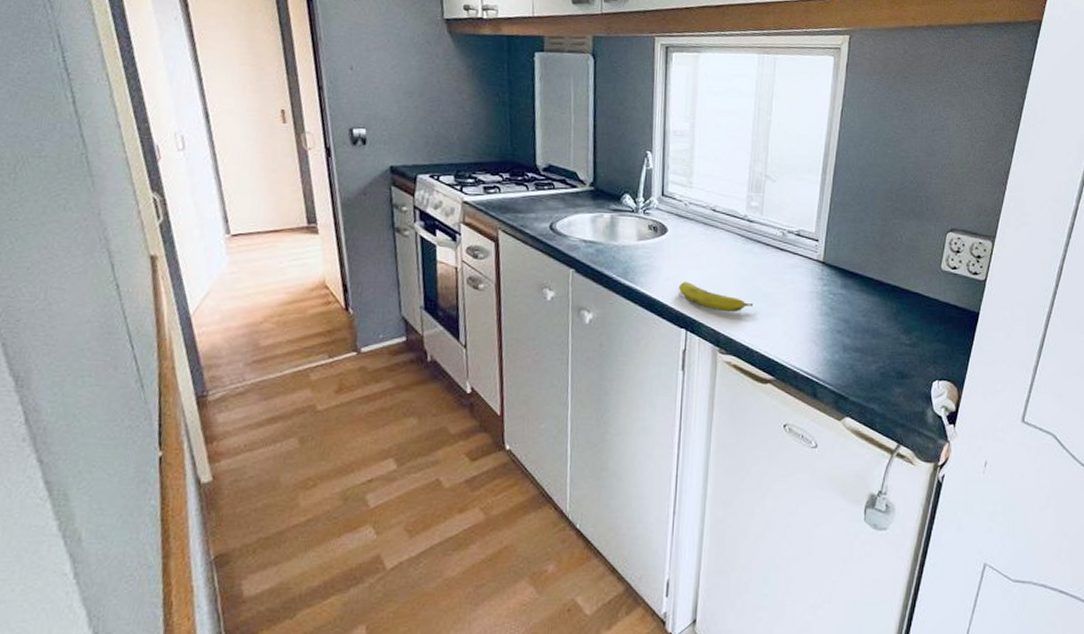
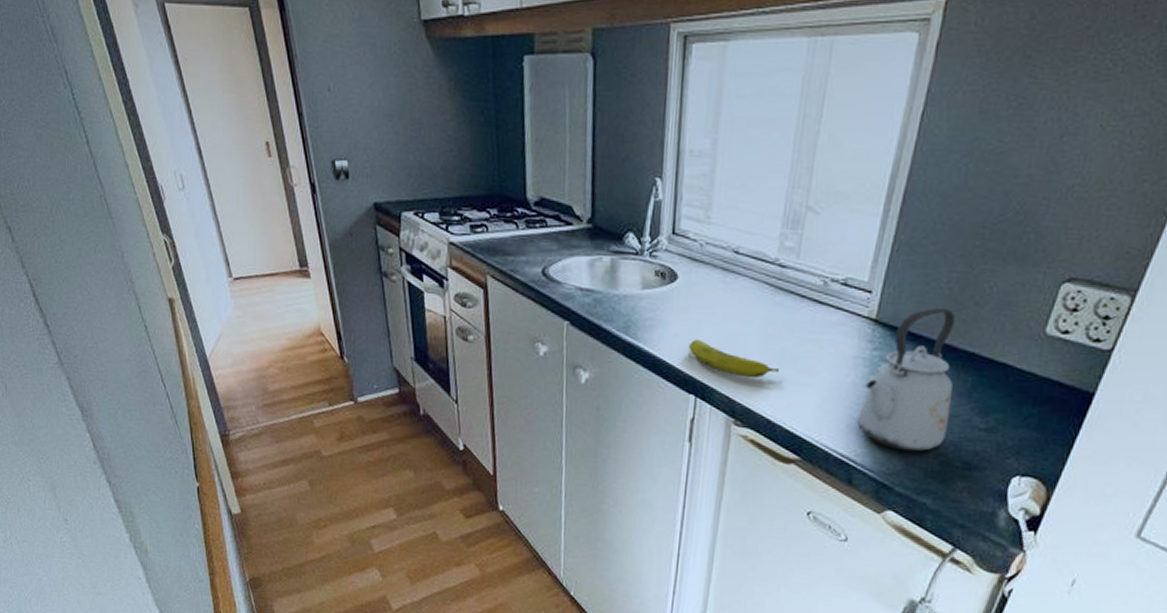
kettle: none [816,251,884,367] -> present [856,307,956,452]

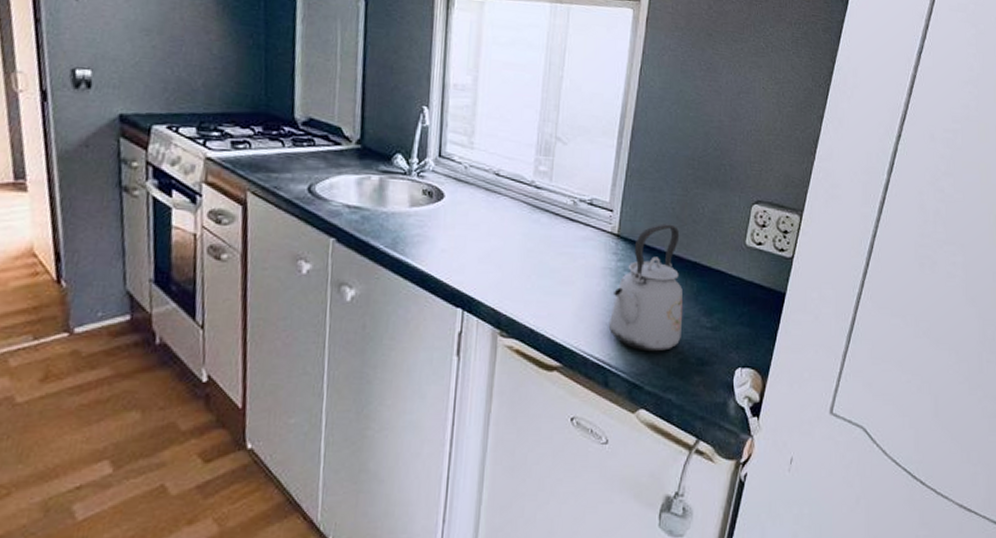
fruit: present [688,338,780,379] -> none [454,253,540,290]

